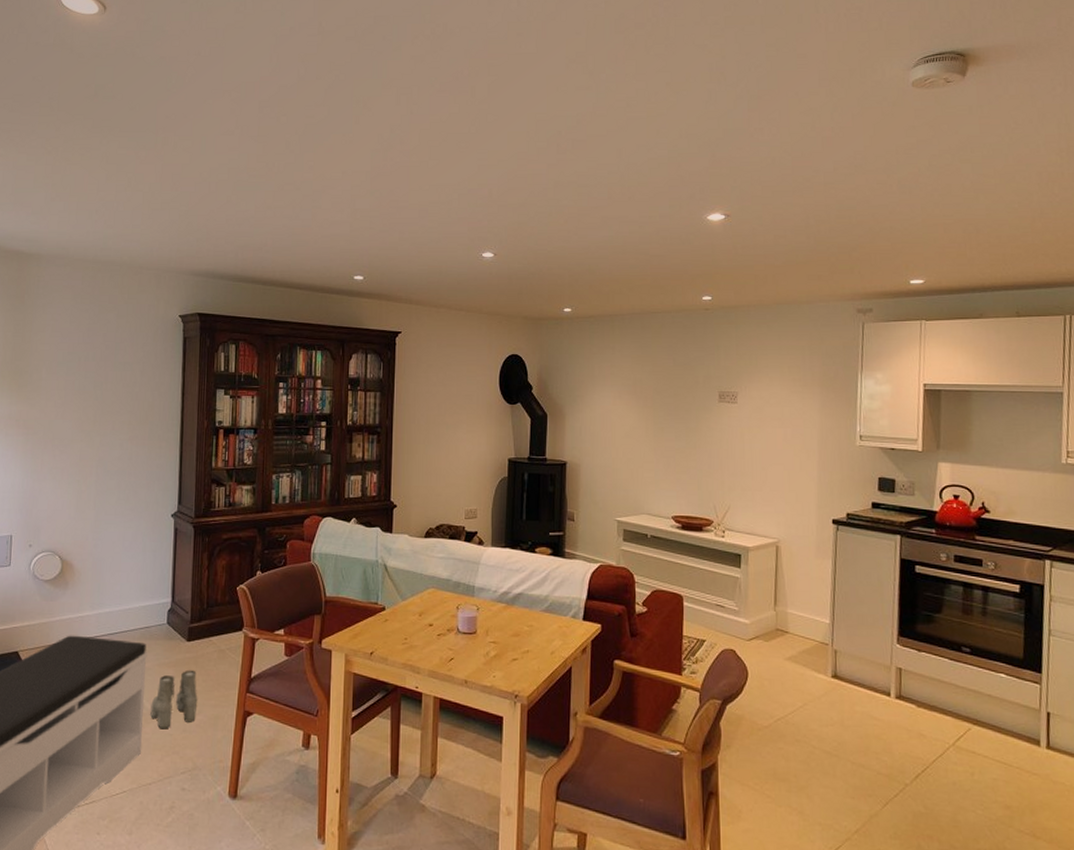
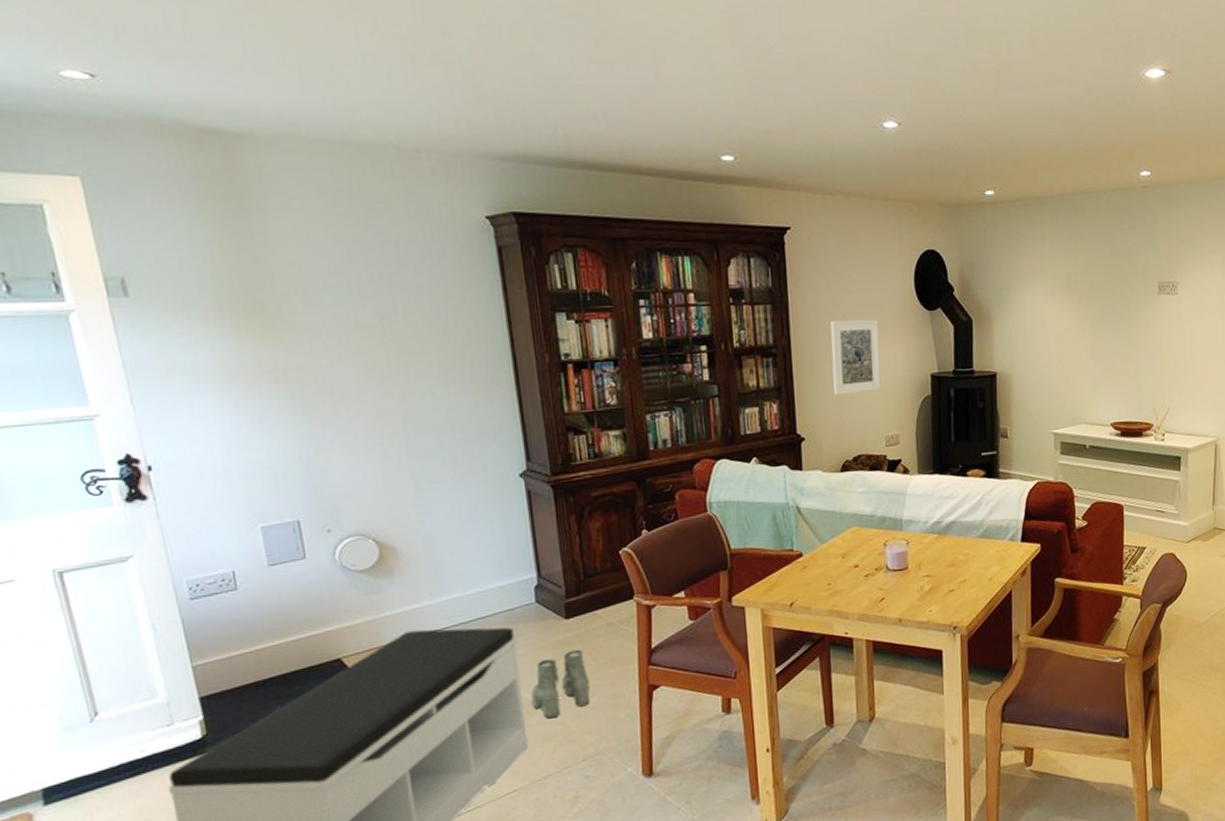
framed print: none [424,408,466,471] -> present [830,319,881,395]

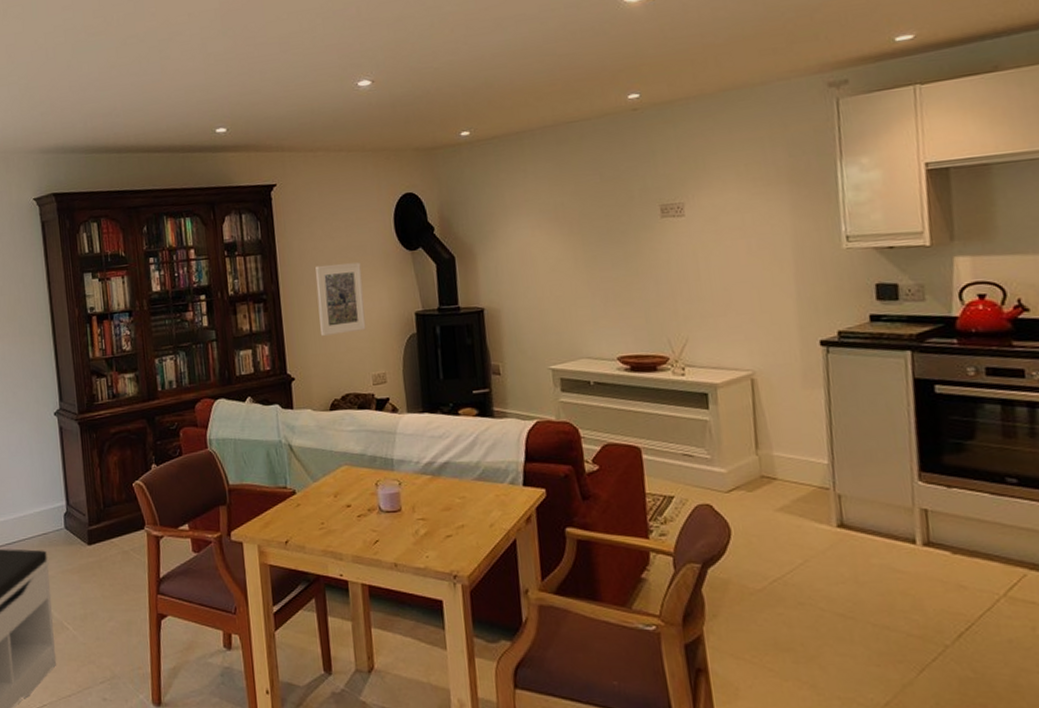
boots: present [531,649,590,719] -> none [59,574,108,639]

